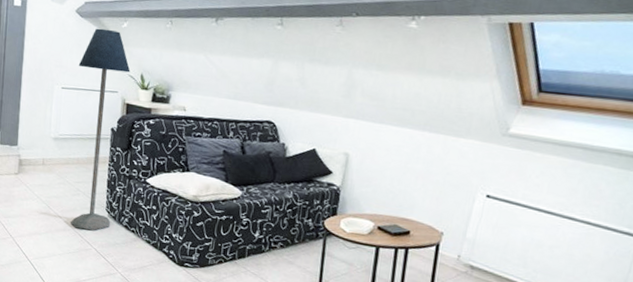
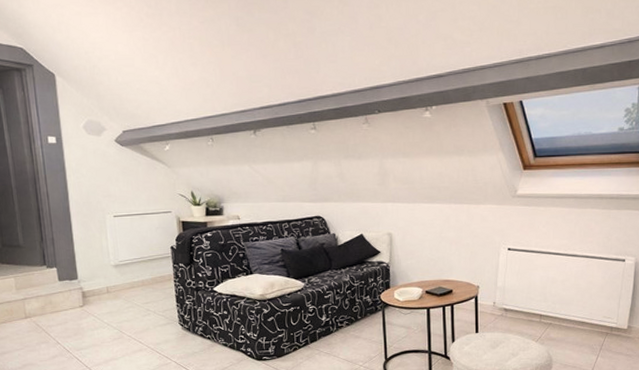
floor lamp: present [70,28,131,231] -> none [127,154,185,346]

